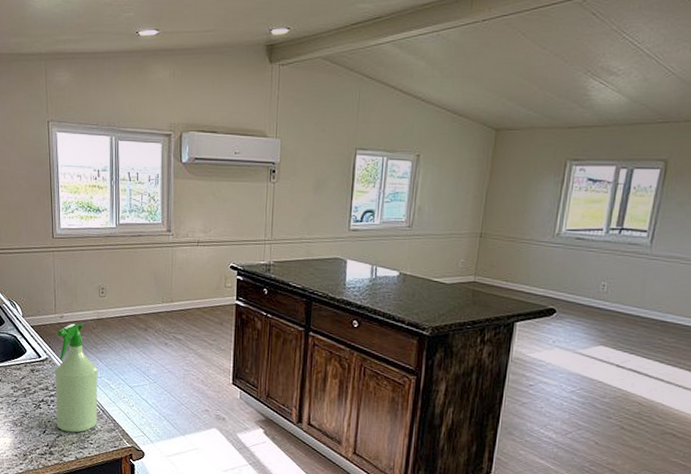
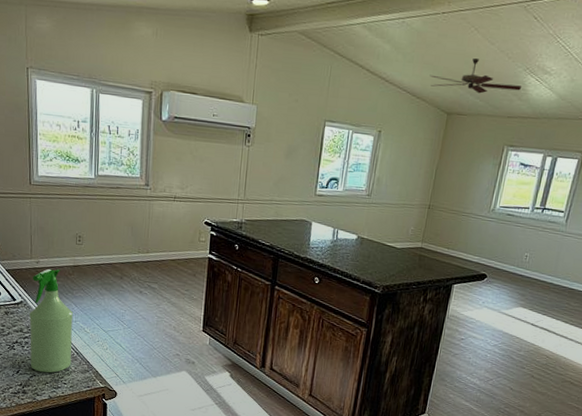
ceiling fan: none [472,66,582,104] -> present [429,58,521,94]

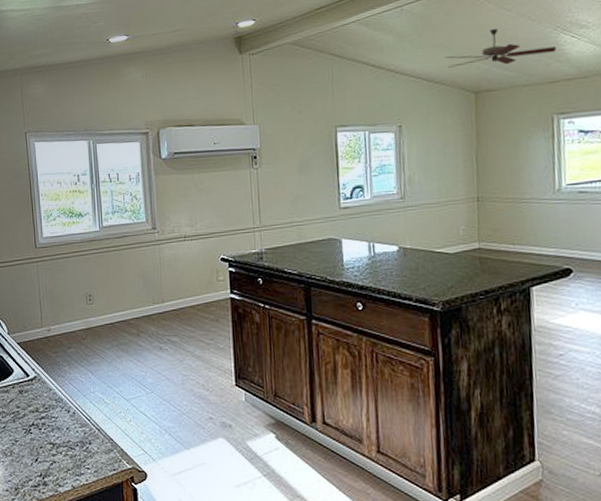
spray bottle: present [29,268,73,373] -> none [44,334,94,458]

